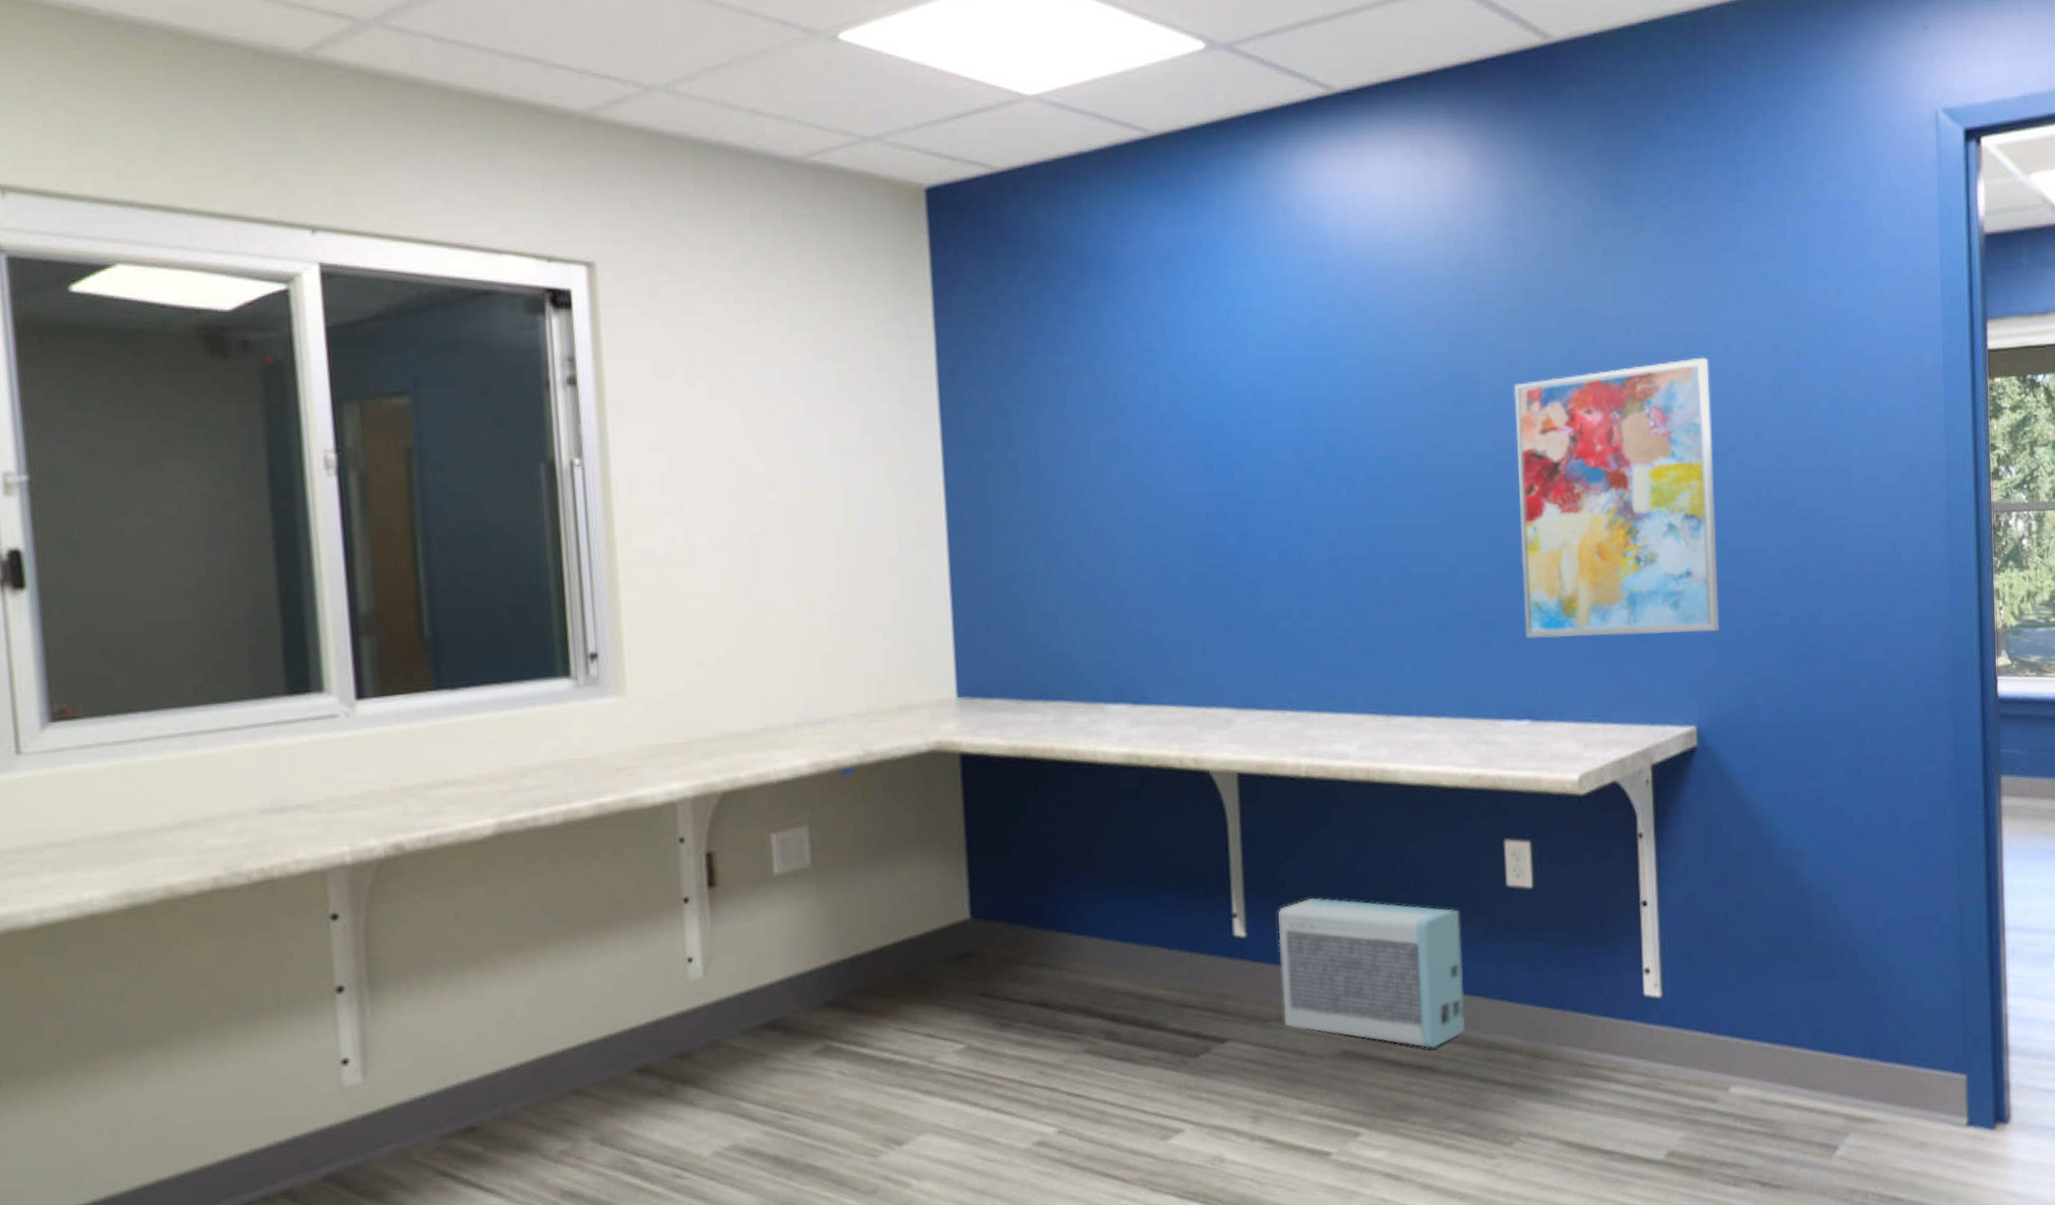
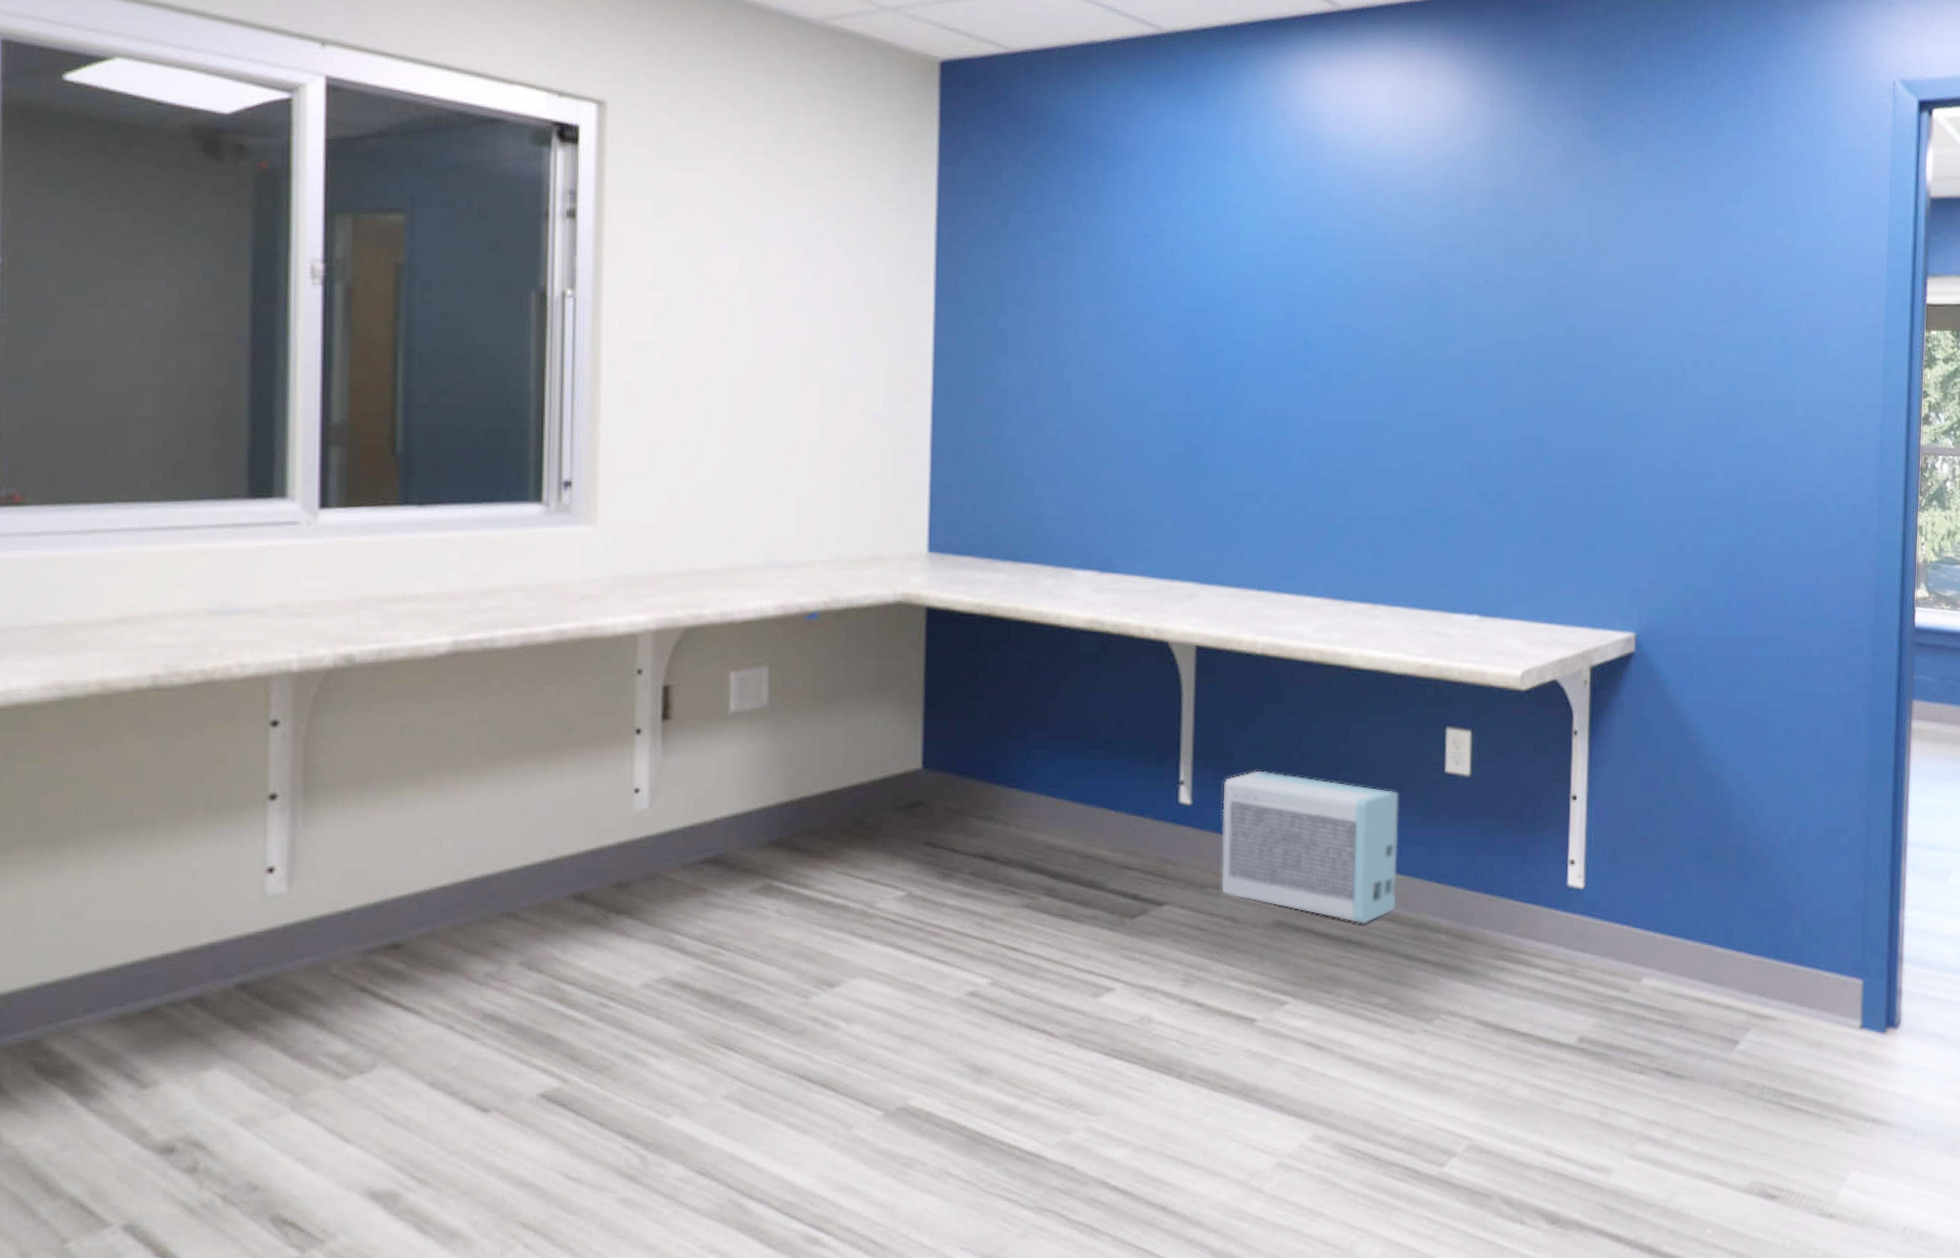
wall art: present [1514,357,1719,639] -> none [1481,287,1671,545]

